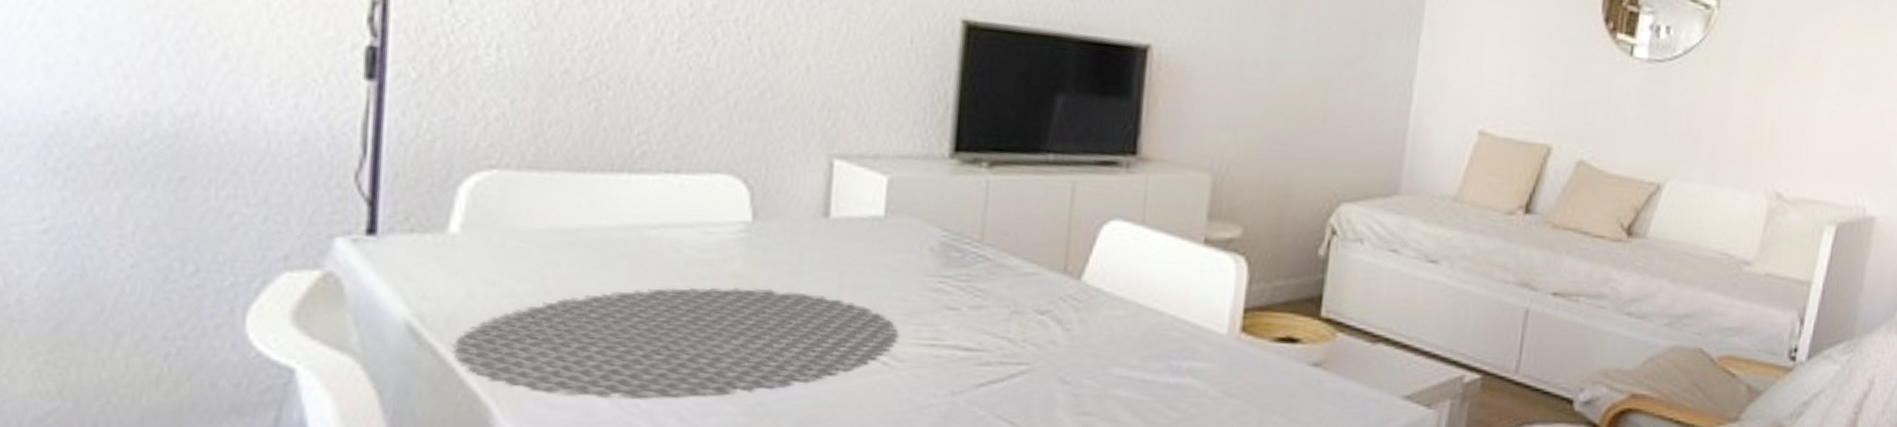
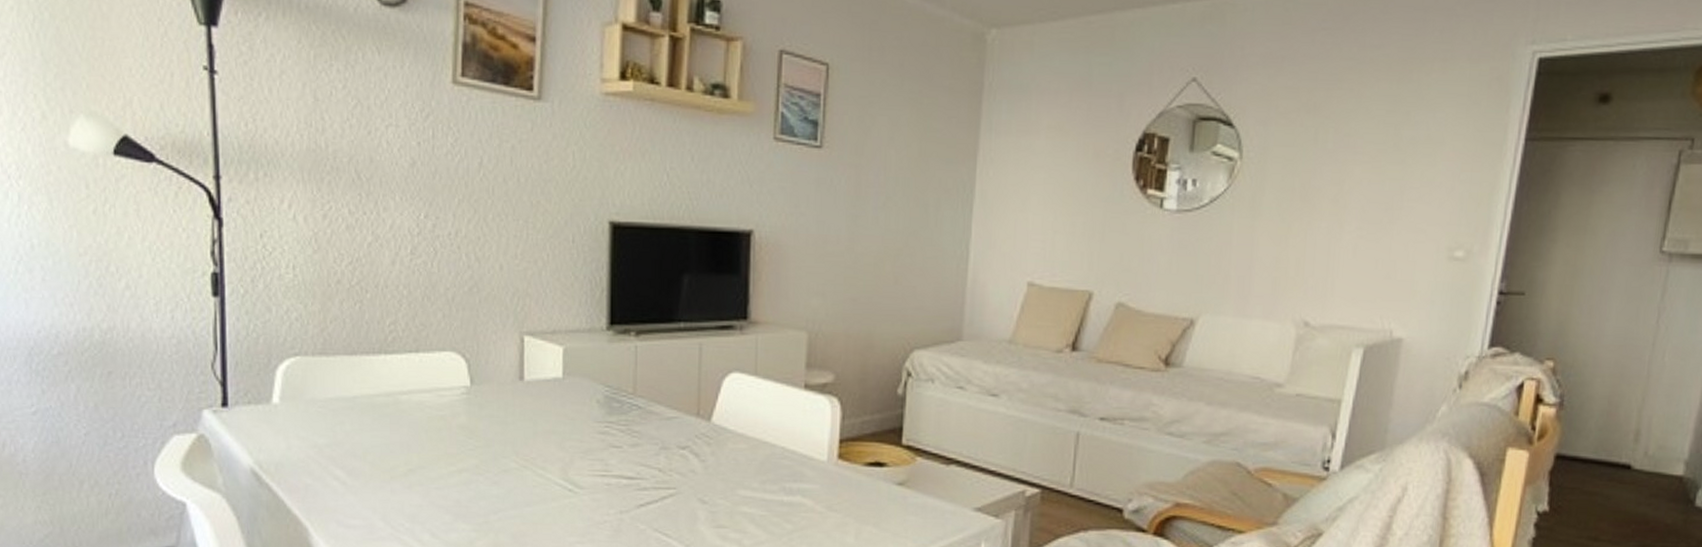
place mat: present [453,287,899,397] -> none [281,436,579,519]

